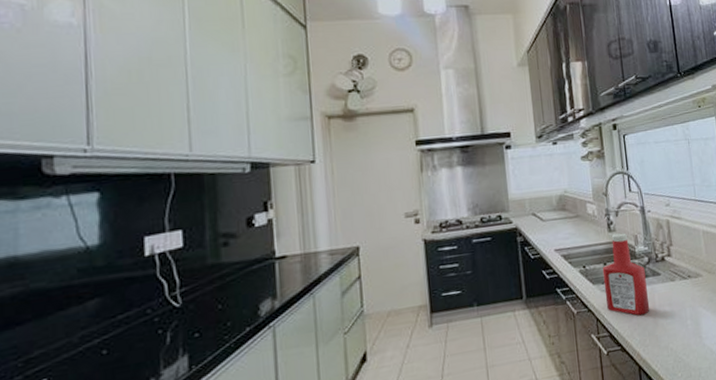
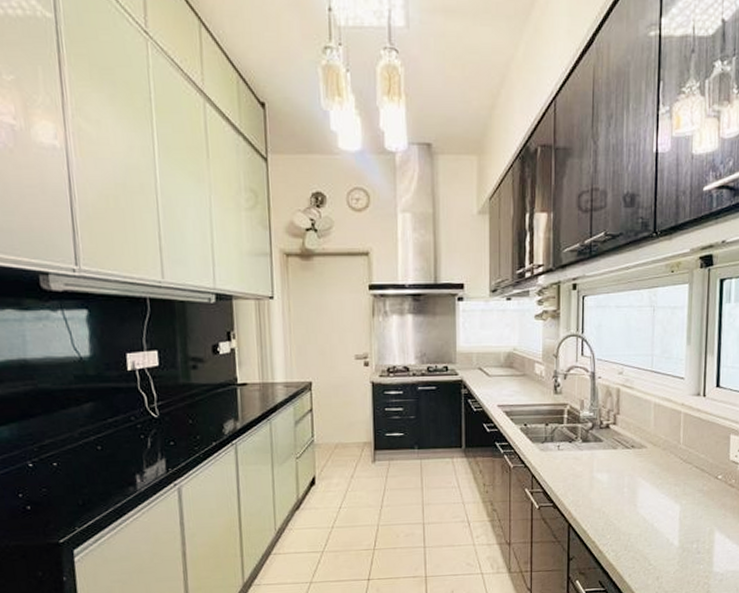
ketchup bottle: present [602,233,650,316] -> none [543,396,587,478]

